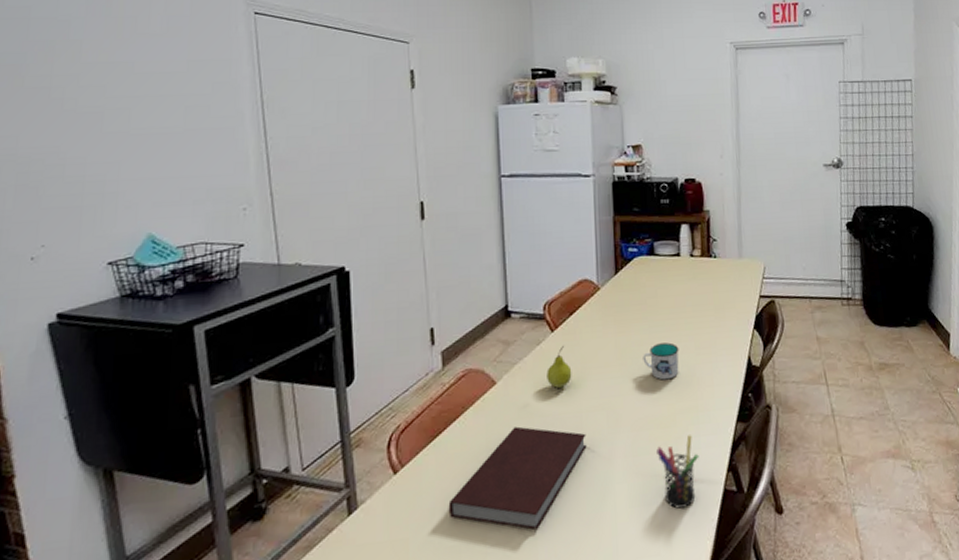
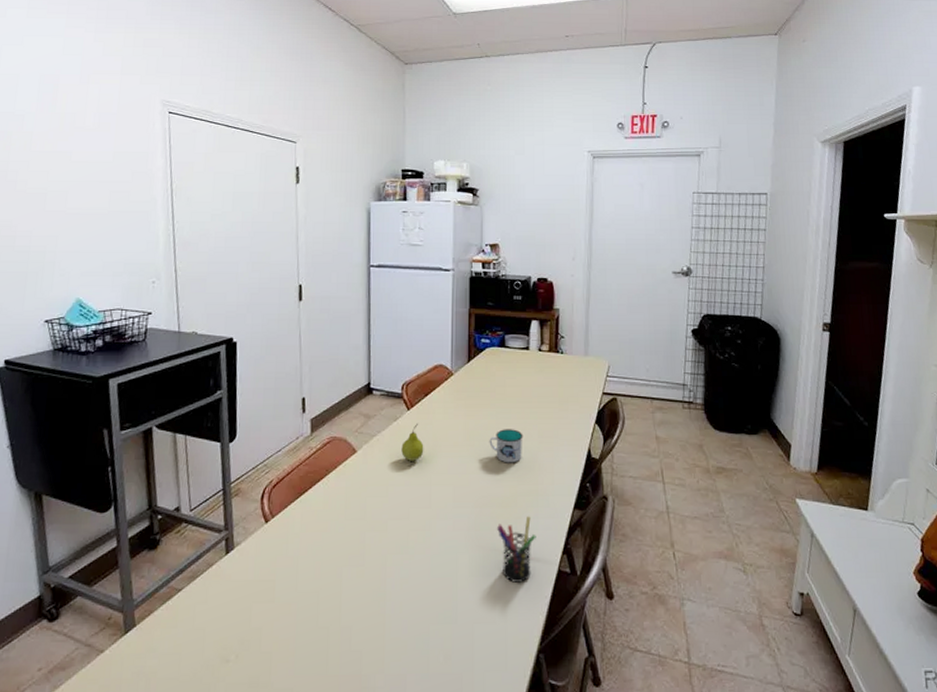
notebook: present [448,426,587,531] -> none [310,492,434,587]

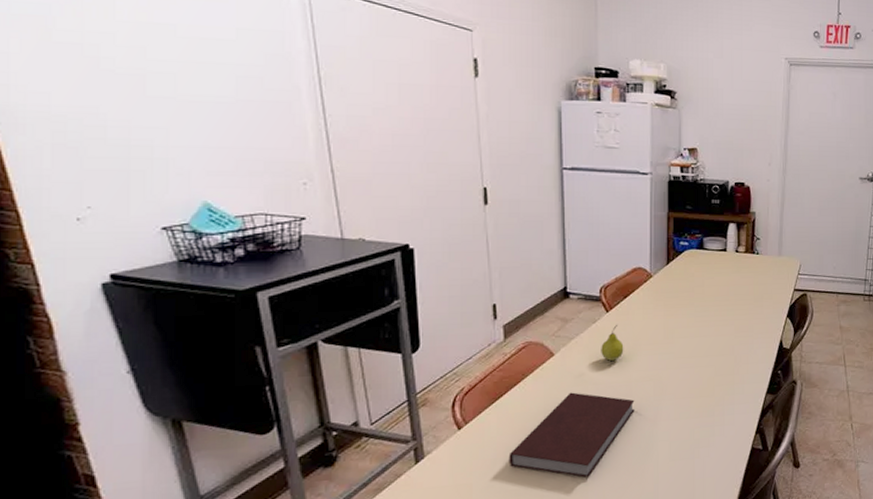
notebook: none [310,492,434,587] -> present [509,392,635,478]
mug: present [489,429,523,463] -> none [688,326,721,357]
pen holder: present [497,516,536,583] -> none [696,403,732,463]

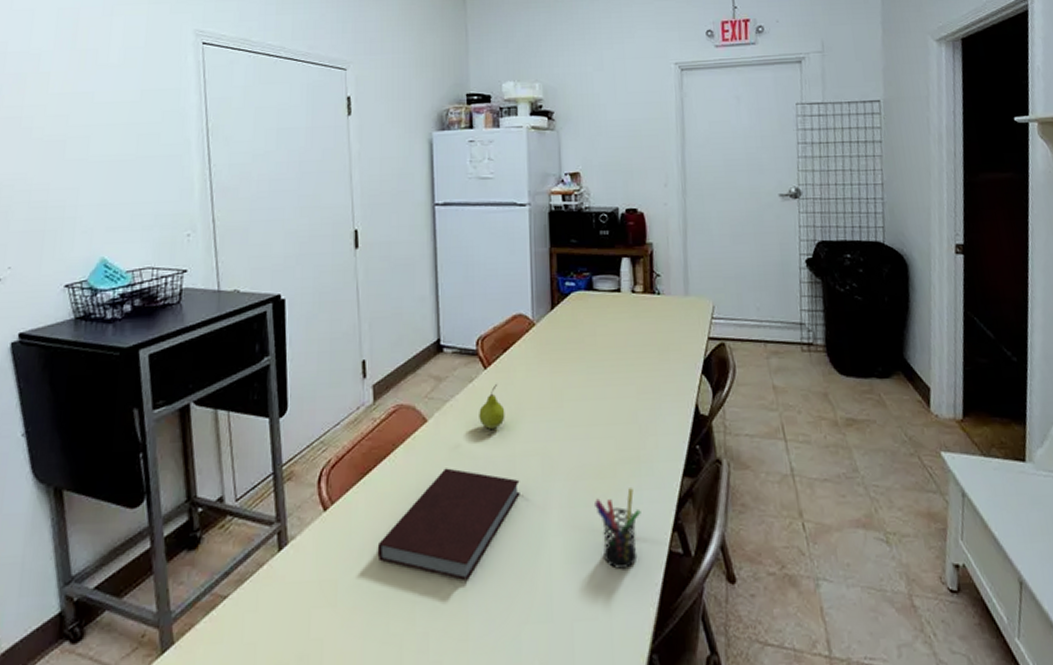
pen holder: none [696,403,732,463] -> present [595,488,641,569]

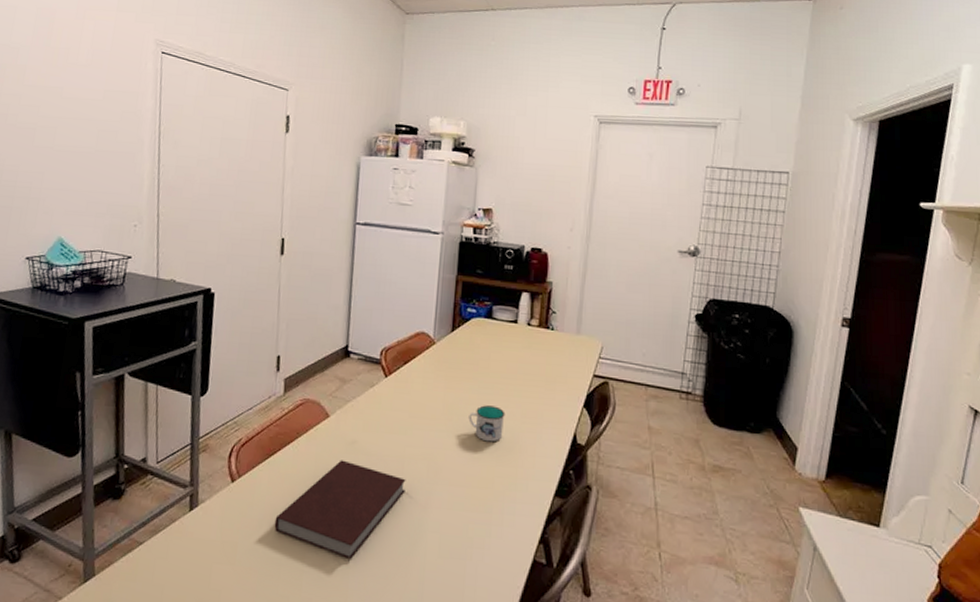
fruit: present [479,383,505,429] -> none [376,391,400,431]
mug: none [580,385,620,426] -> present [468,405,505,442]
pen holder: present [595,488,641,569] -> none [471,500,512,570]

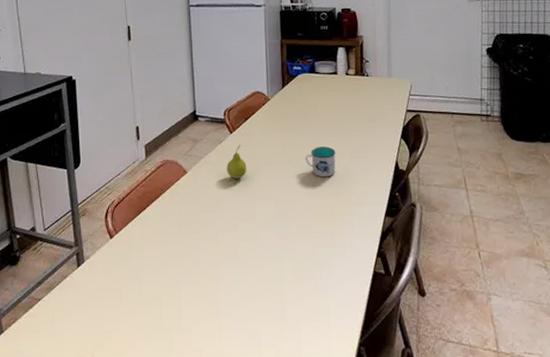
notebook: present [274,460,406,560] -> none [151,208,259,292]
fruit: none [376,391,400,431] -> present [227,144,247,179]

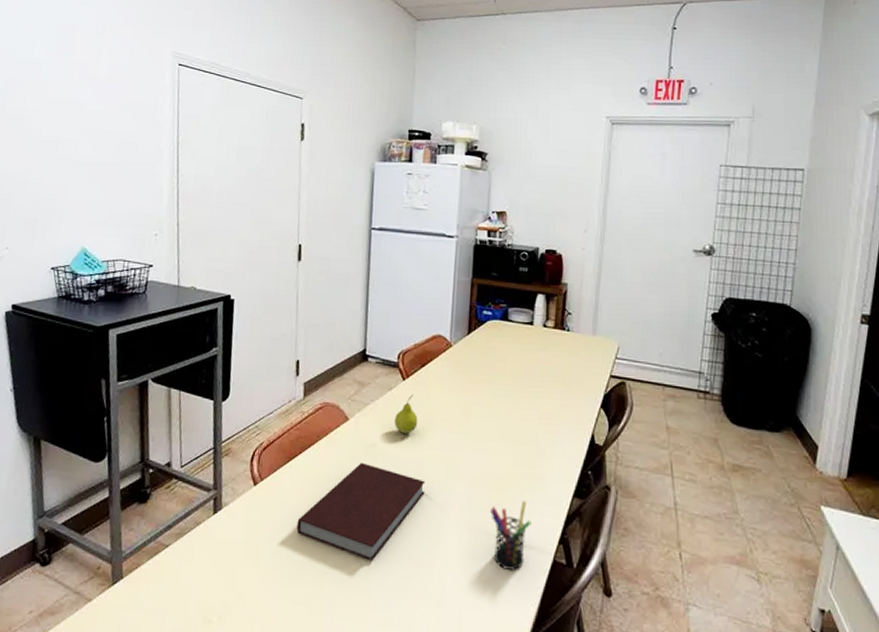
notebook: none [151,208,259,292] -> present [296,462,426,562]
mug: present [305,146,336,178] -> none [486,407,523,444]
pen holder: none [316,224,352,284] -> present [490,501,532,570]

